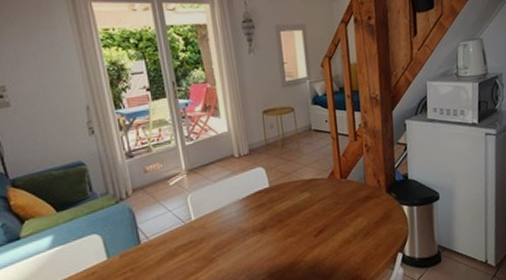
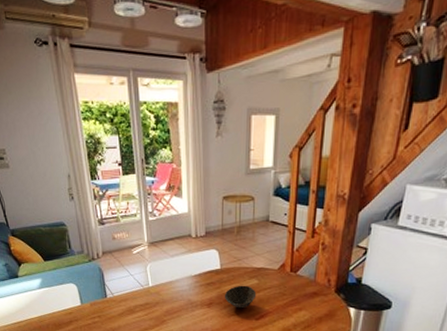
bowl: none [277,200,311,228] -> present [224,285,257,309]

